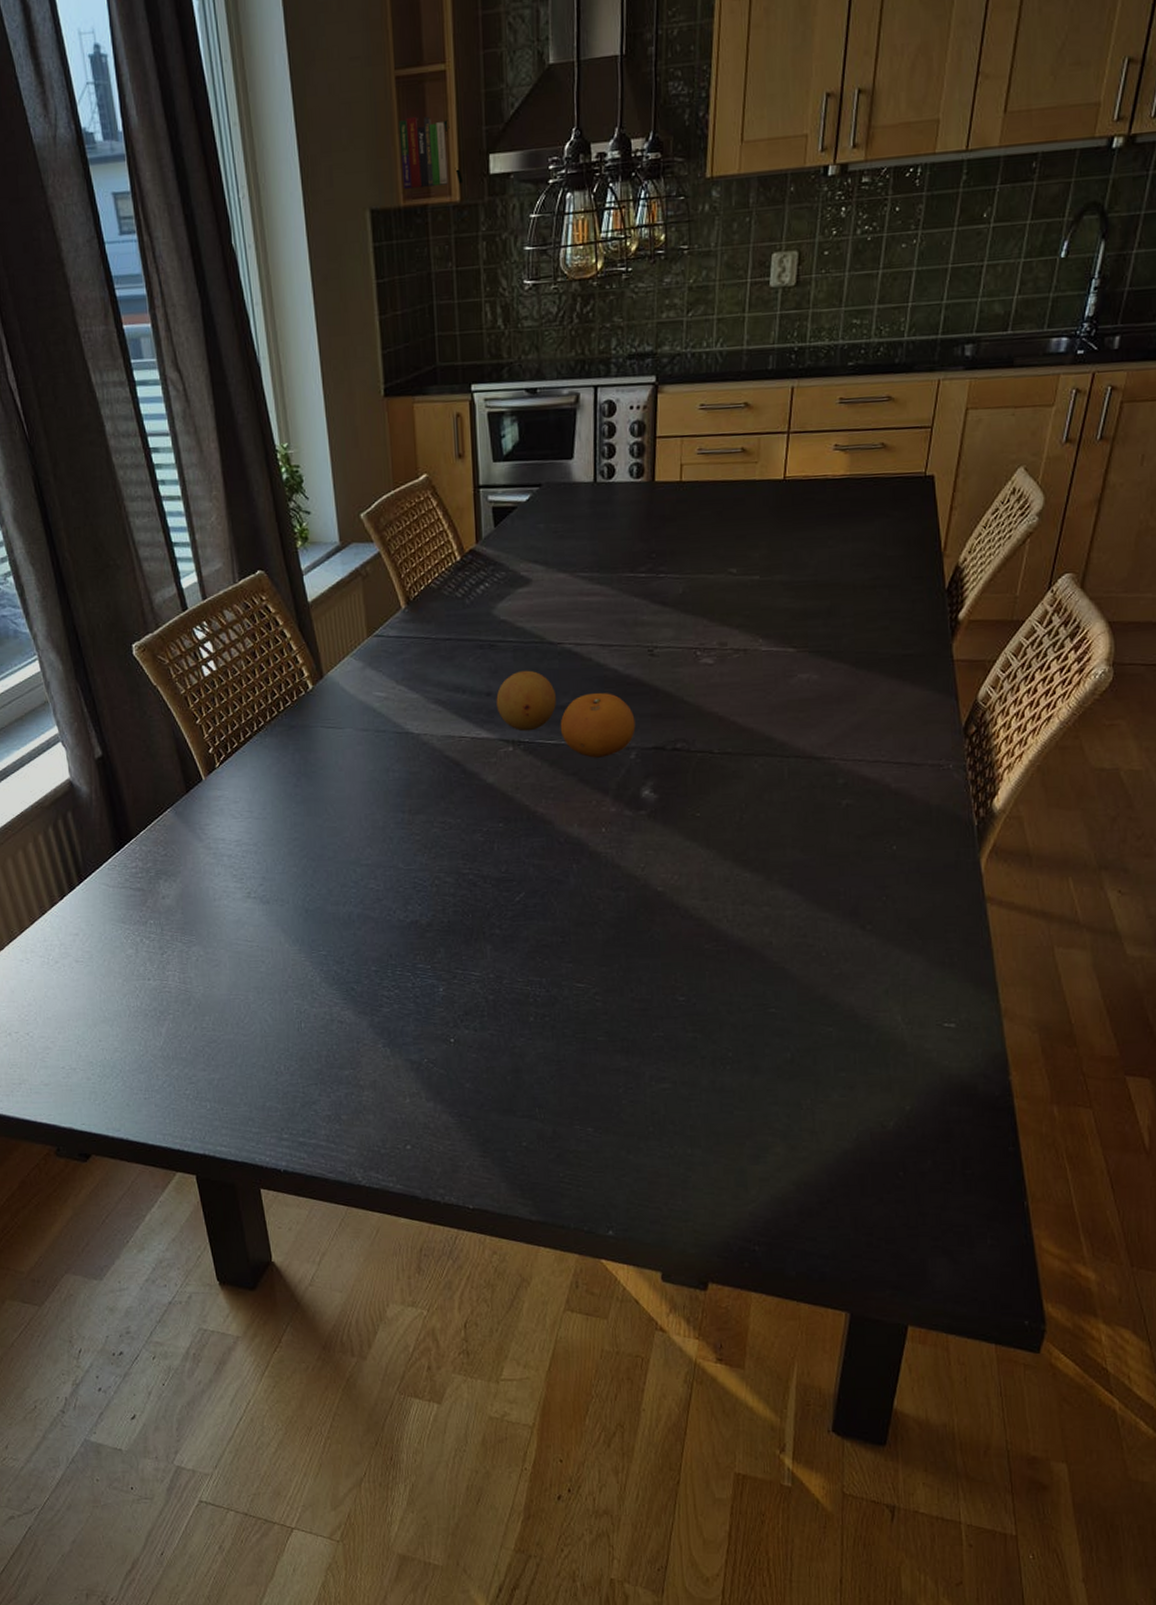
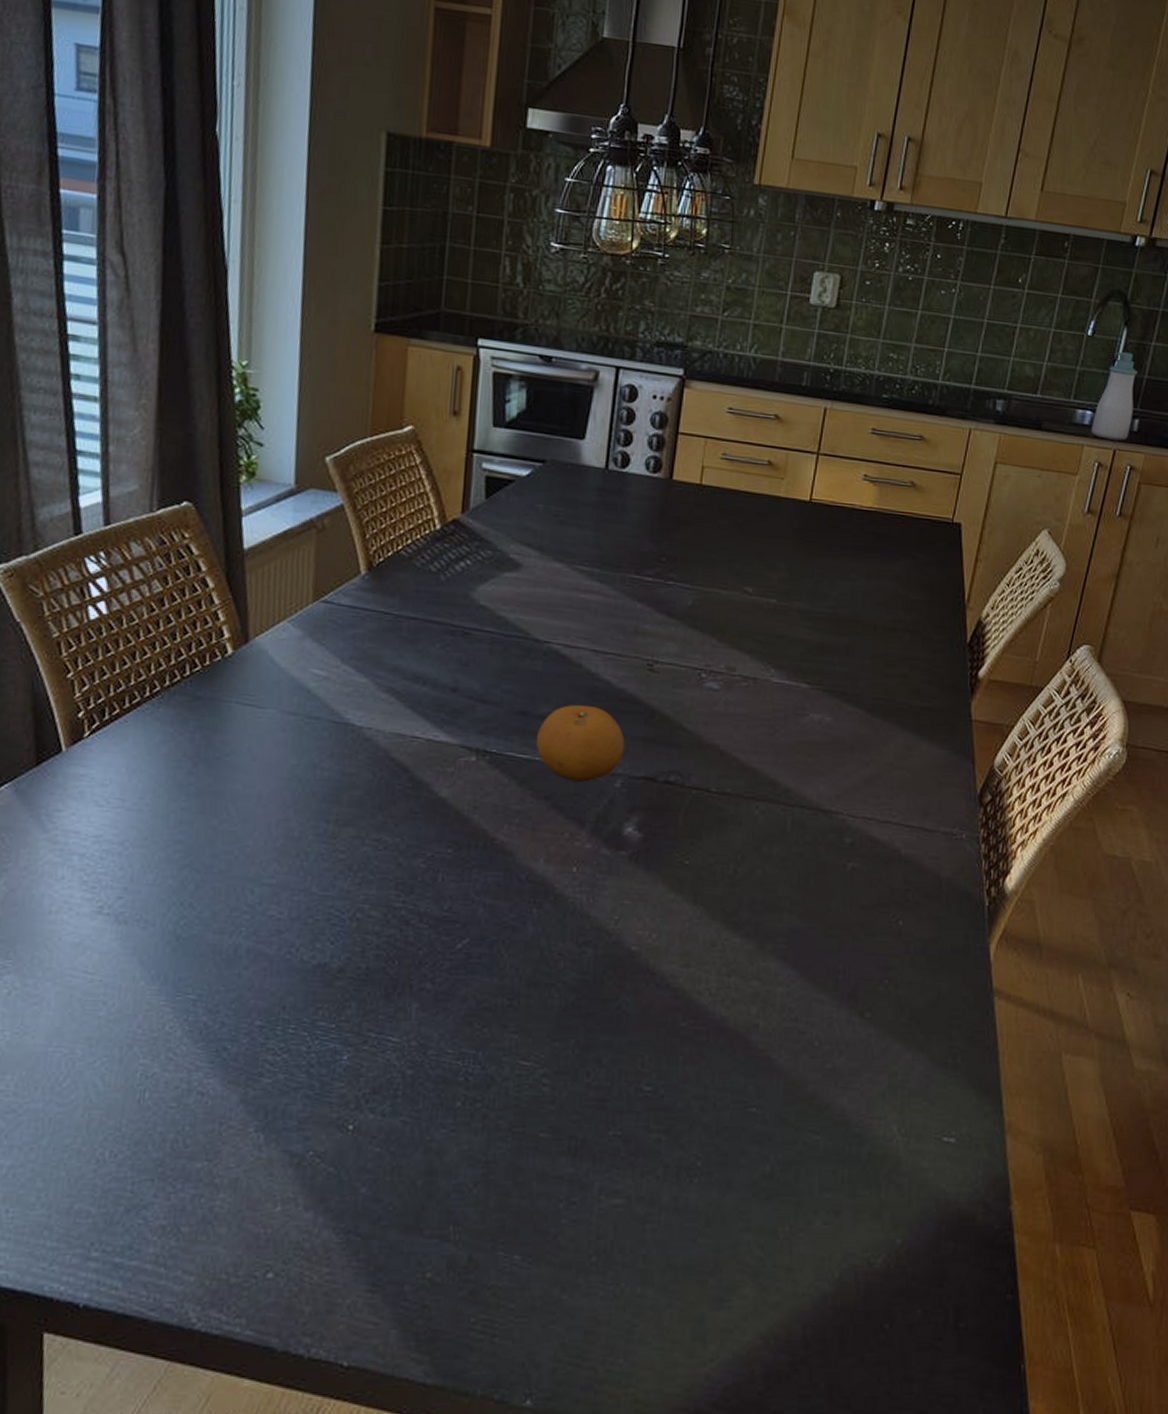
books: present [399,116,464,190] -> none [428,50,497,131]
fruit: present [496,670,556,732] -> none [462,667,535,740]
soap bottle: none [1067,267,1117,364] -> present [1090,351,1138,441]

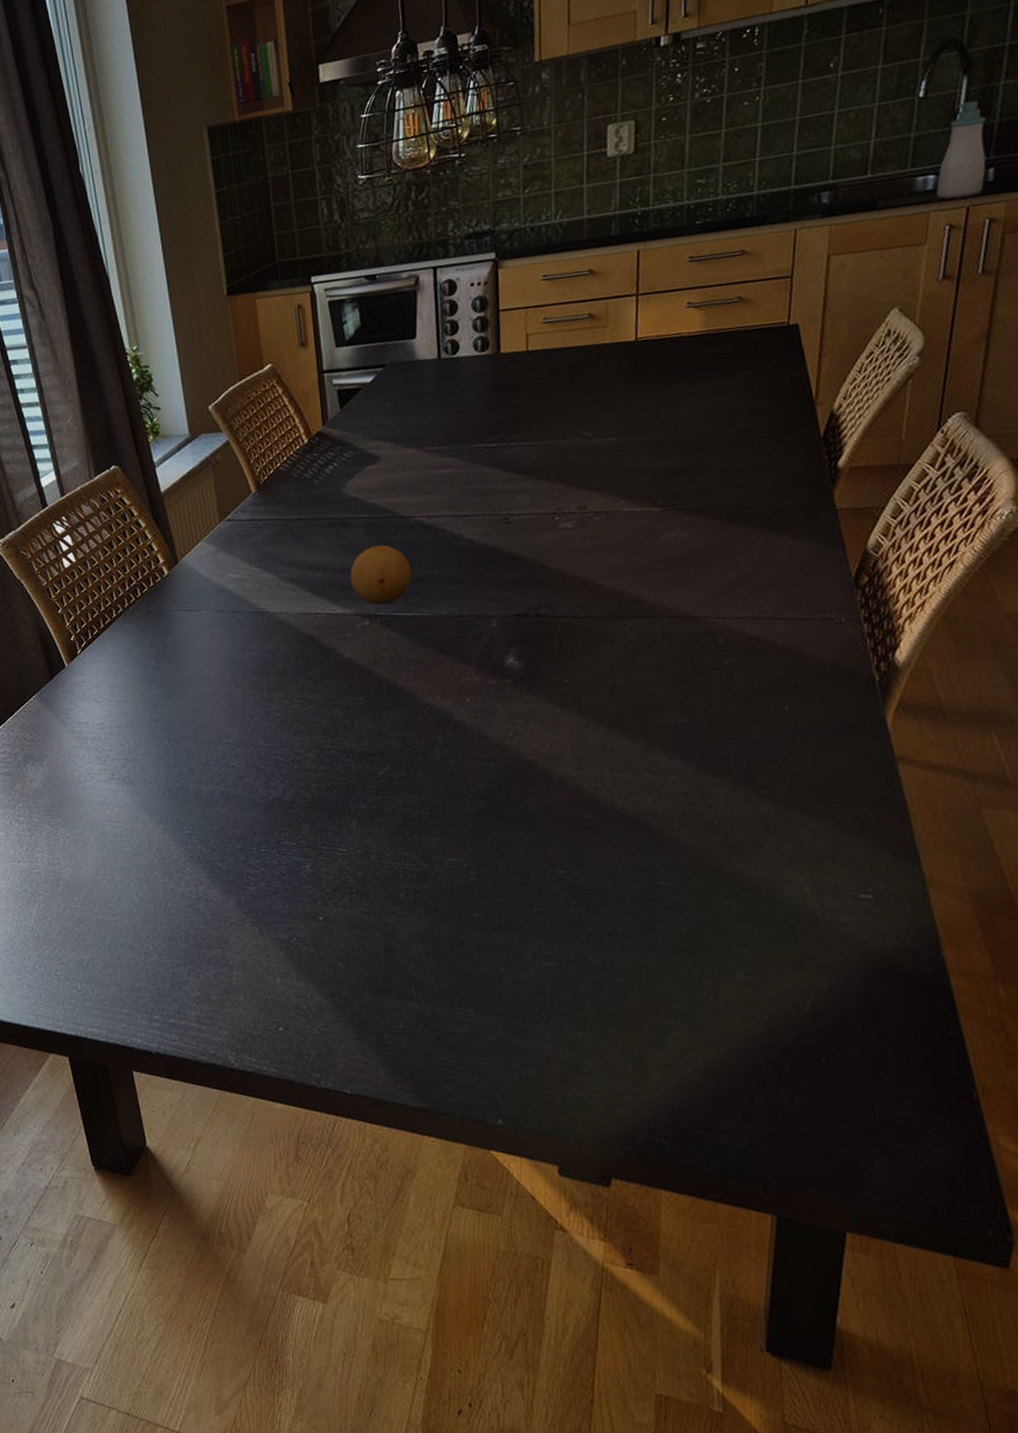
books: none [428,50,497,131] -> present [231,37,295,106]
fruit: none [462,667,535,740] -> present [350,544,412,605]
fruit: present [536,704,625,782] -> none [416,562,495,628]

